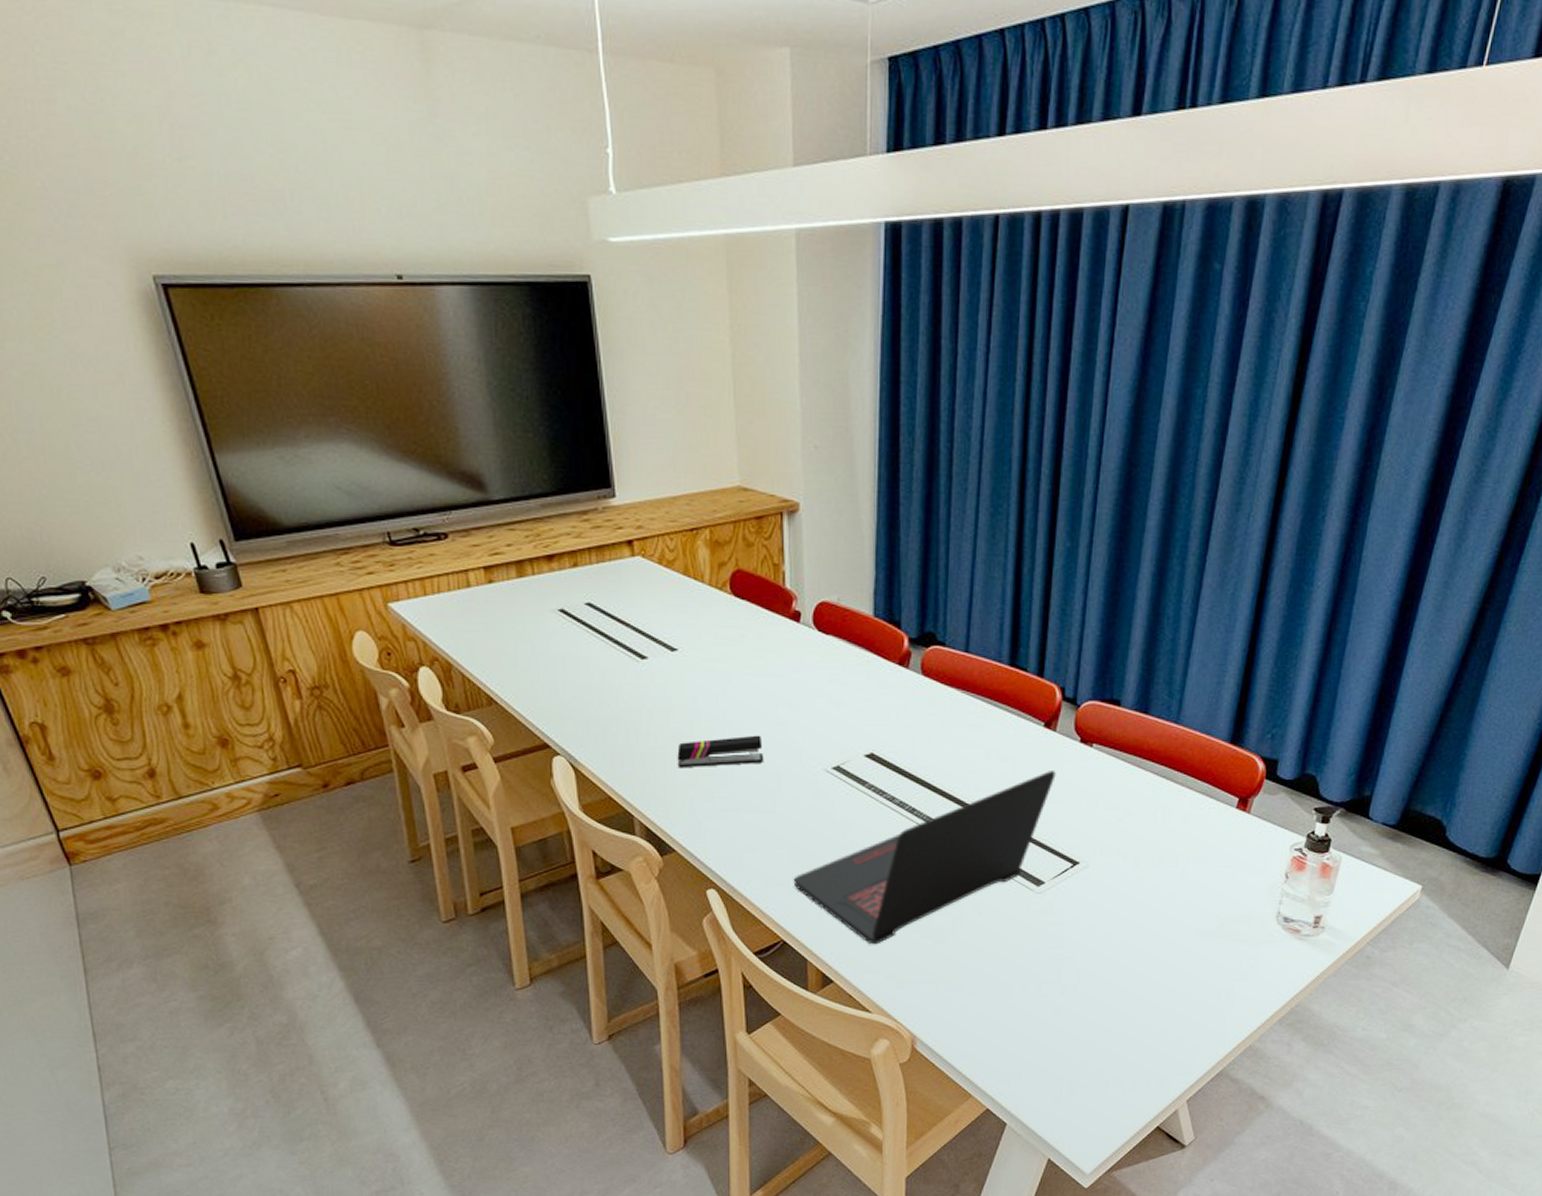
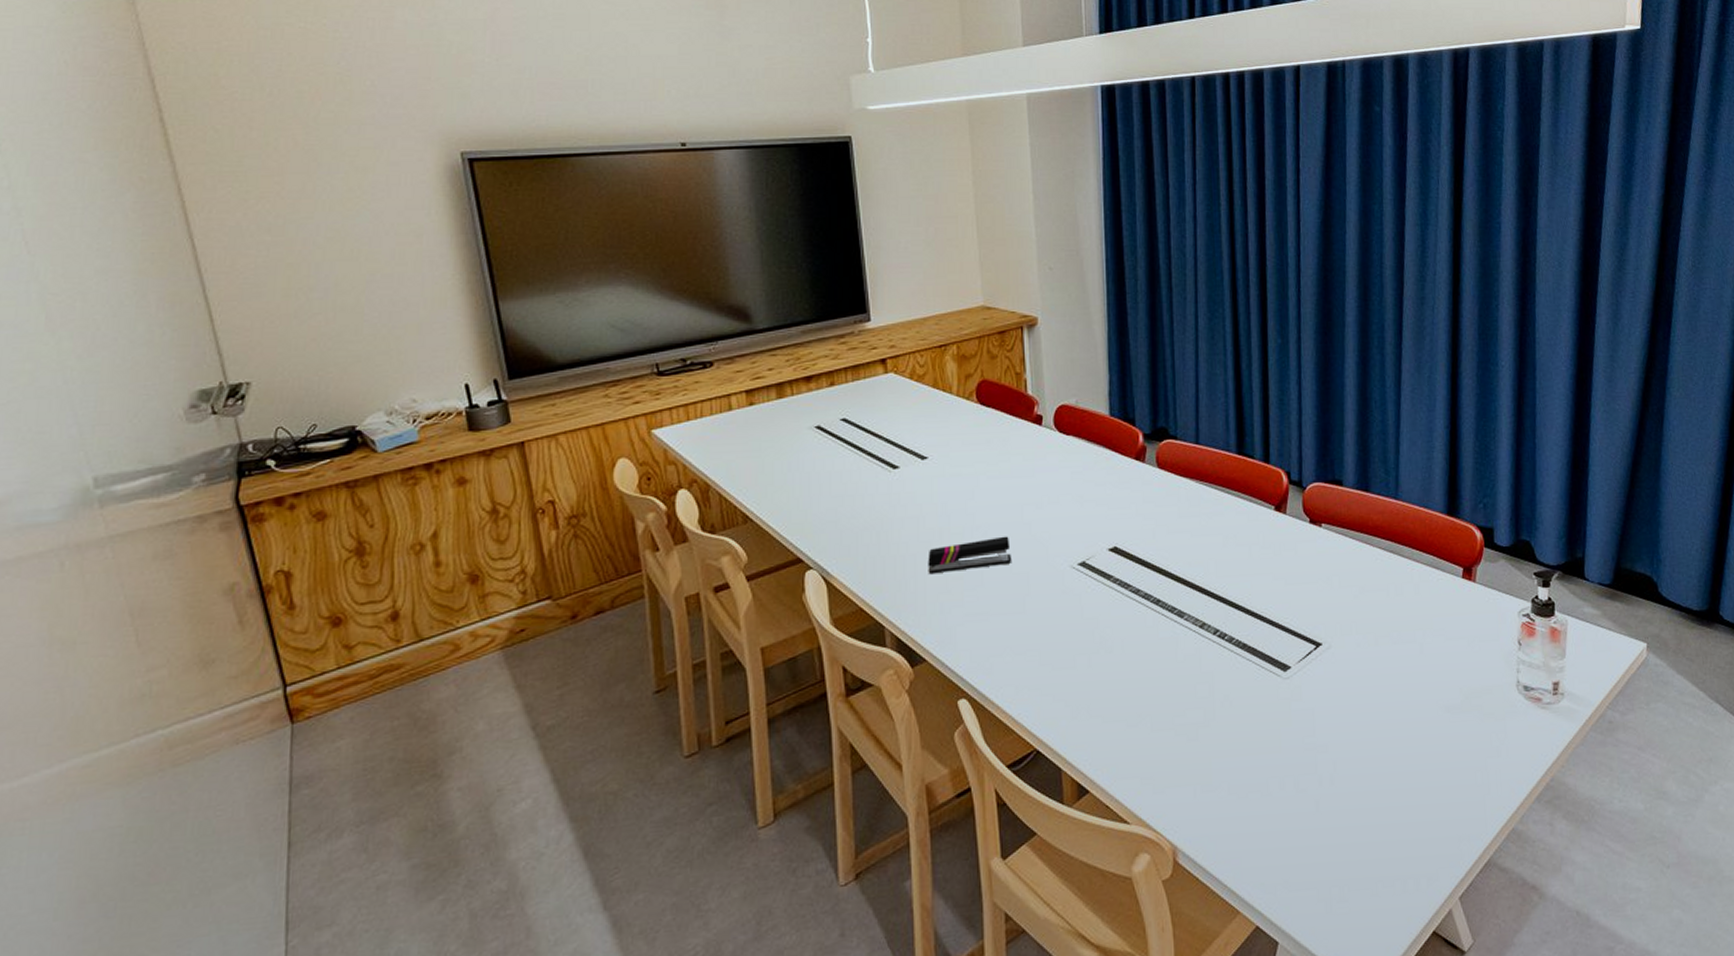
laptop: present [793,771,1056,945] -> none [1044,553,1291,747]

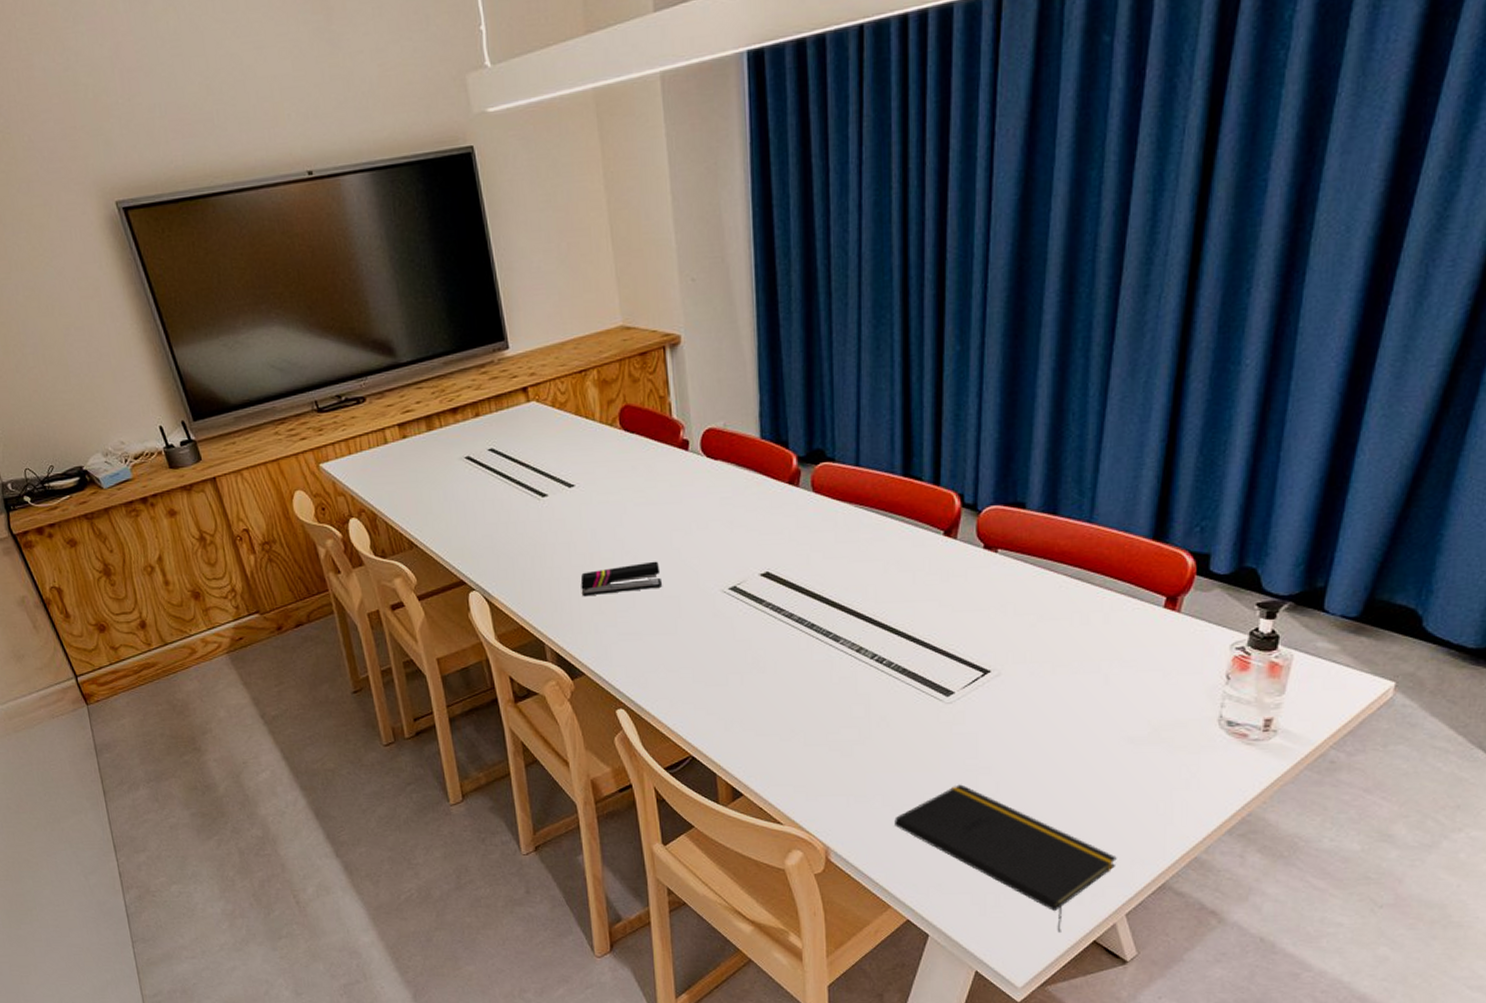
notepad: none [1240,765,1446,926] -> present [895,784,1117,933]

